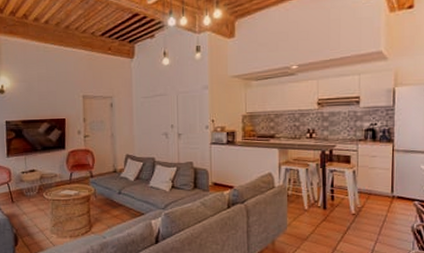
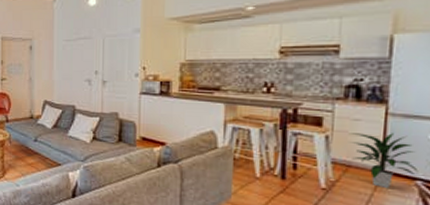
indoor plant: none [371,165,416,210] -> present [351,133,419,189]

